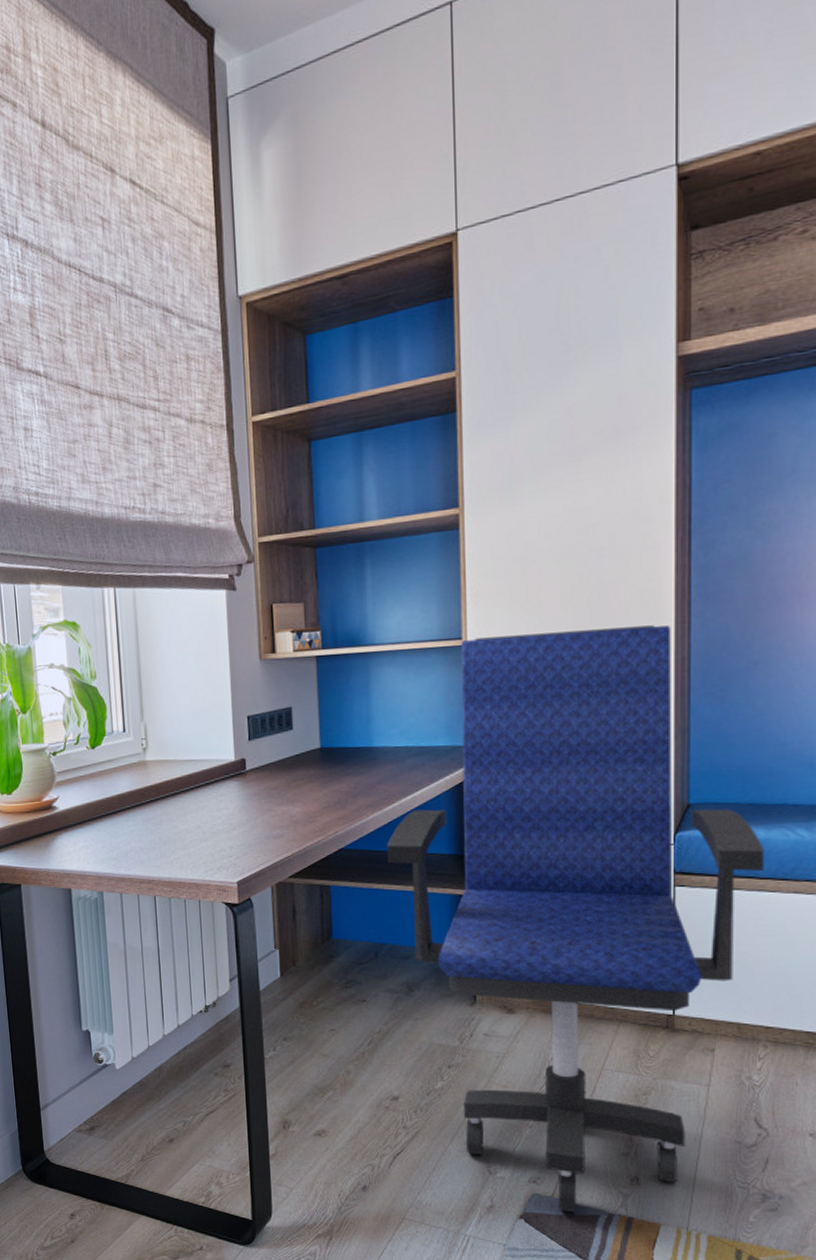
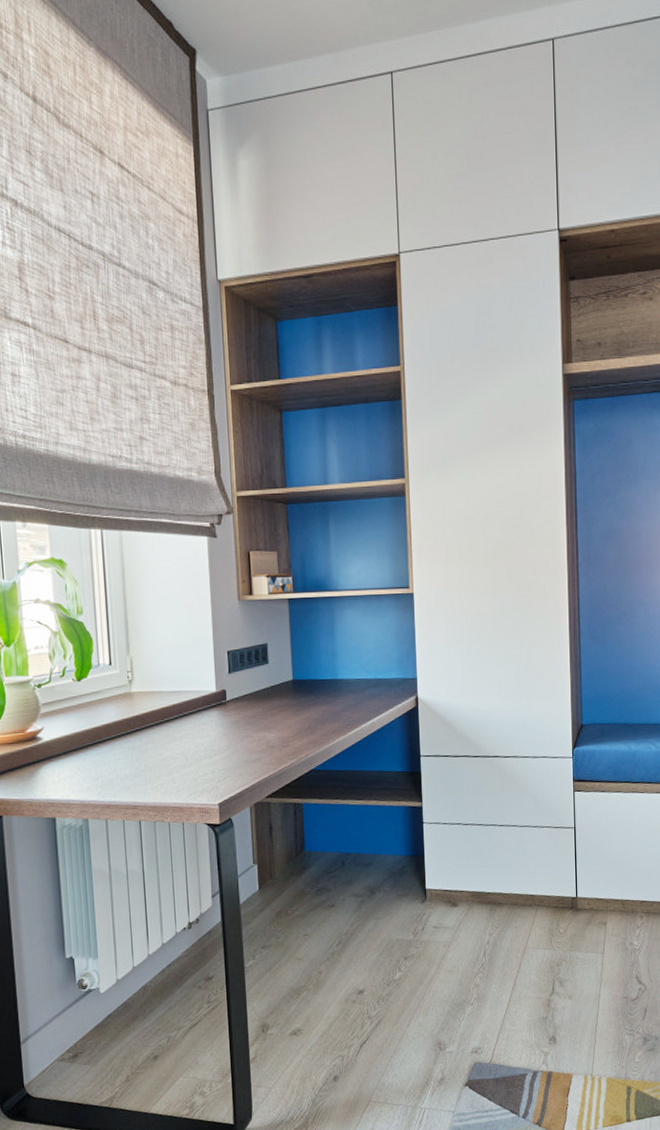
office chair: present [387,625,765,1213] -> none [351,582,636,1075]

